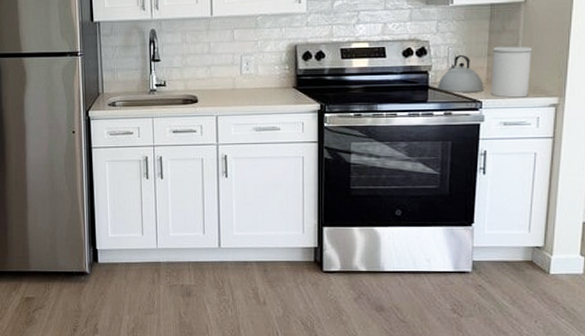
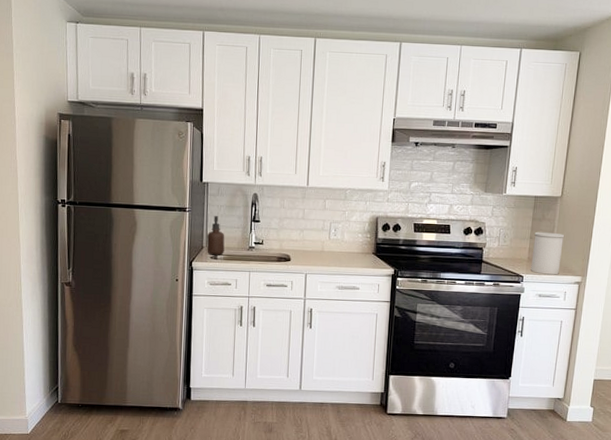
soap dispenser: none [102,58,123,102] -> present [206,216,225,255]
kettle: present [438,55,484,92] -> none [490,236,526,268]

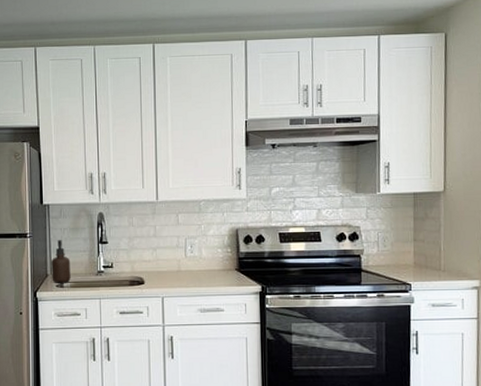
canister: present [531,231,565,275] -> none [418,232,454,281]

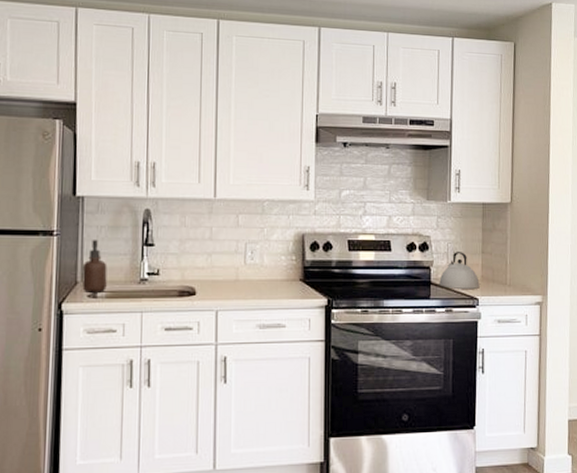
kettle: none [370,240,412,275] -> present [439,252,480,289]

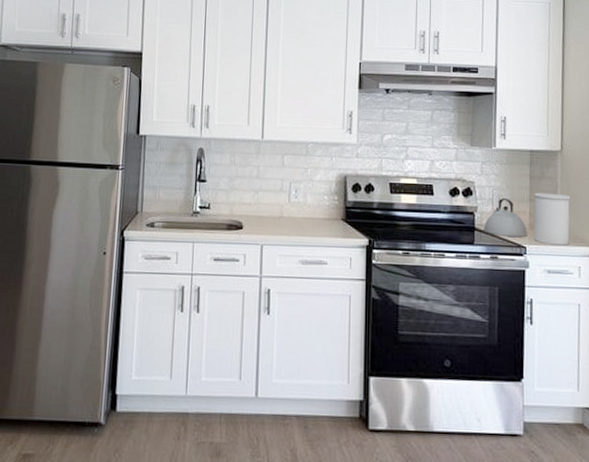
soap dispenser: present [82,240,107,293] -> none [142,175,164,223]
canister: none [485,244,519,295] -> present [534,192,571,246]

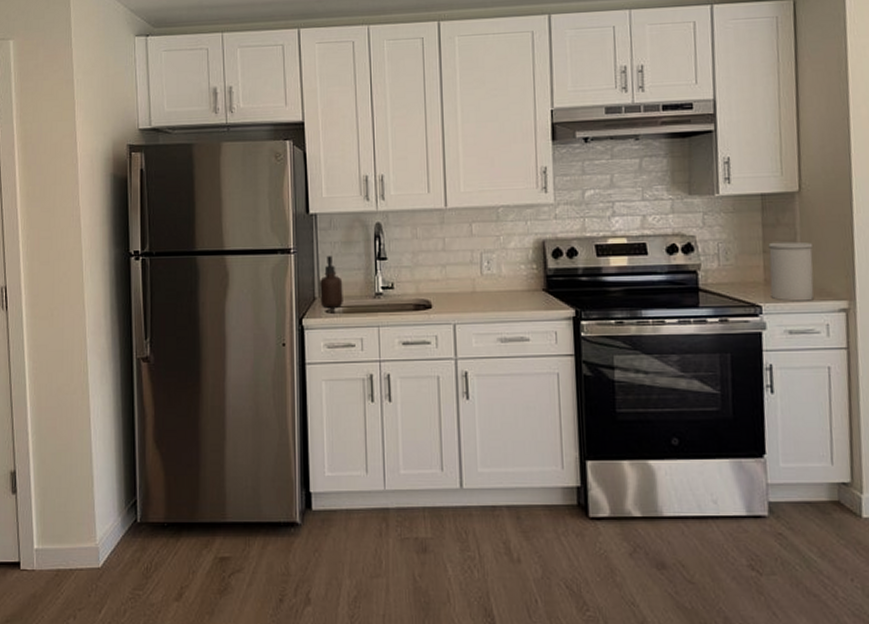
soap dispenser: none [142,175,164,223] -> present [319,256,343,308]
kettle: present [484,198,527,237] -> none [709,252,763,295]

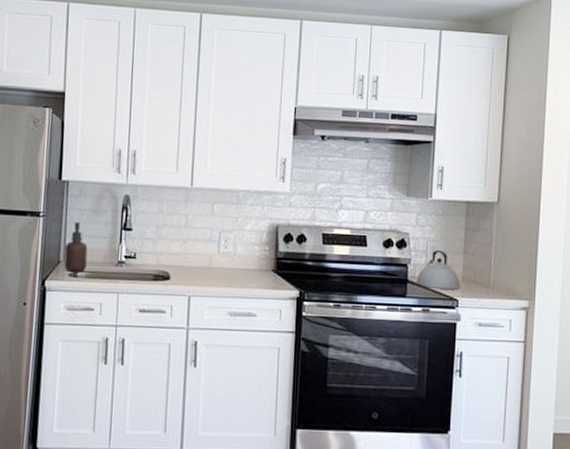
kettle: none [709,252,763,295] -> present [416,250,460,290]
canister: present [768,241,814,302] -> none [467,244,505,299]

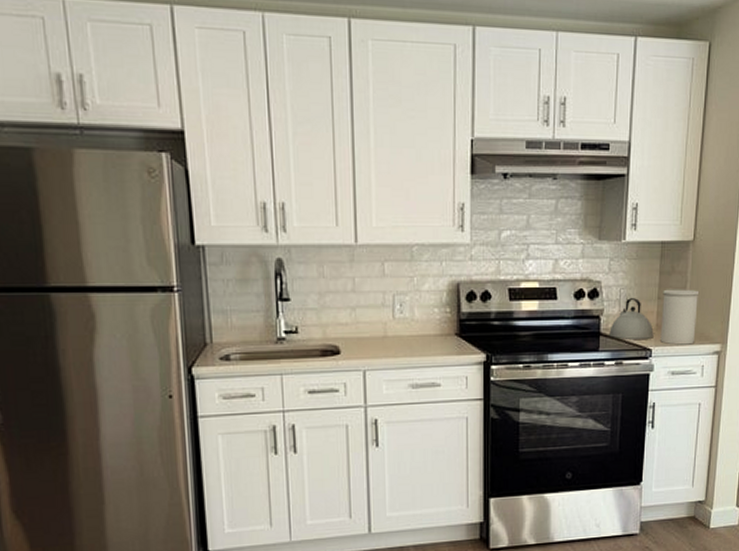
soap dispenser: present [64,222,88,272] -> none [210,296,240,355]
canister: none [467,244,505,299] -> present [660,289,700,345]

